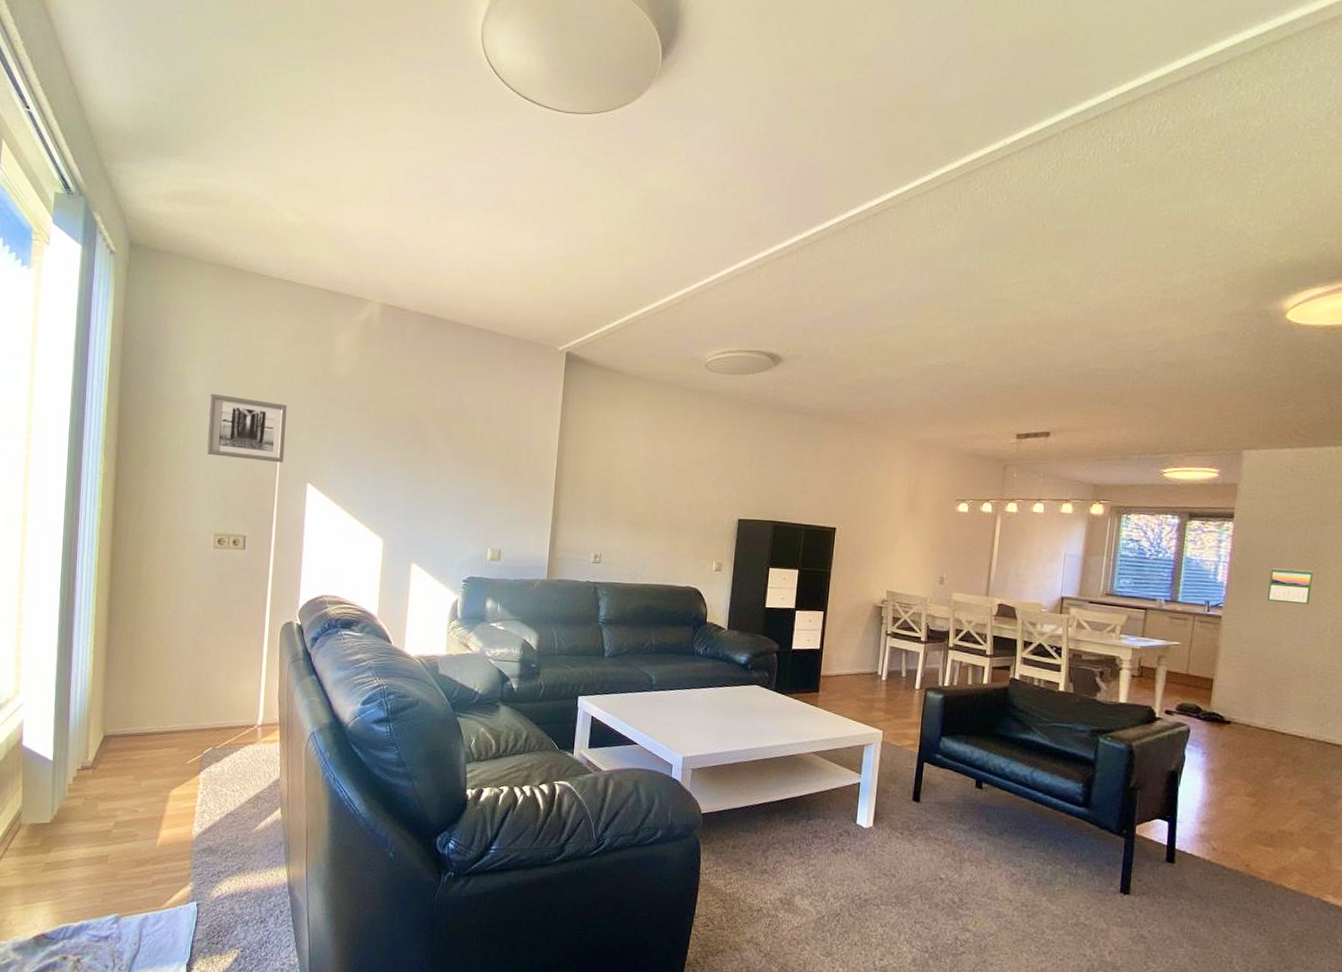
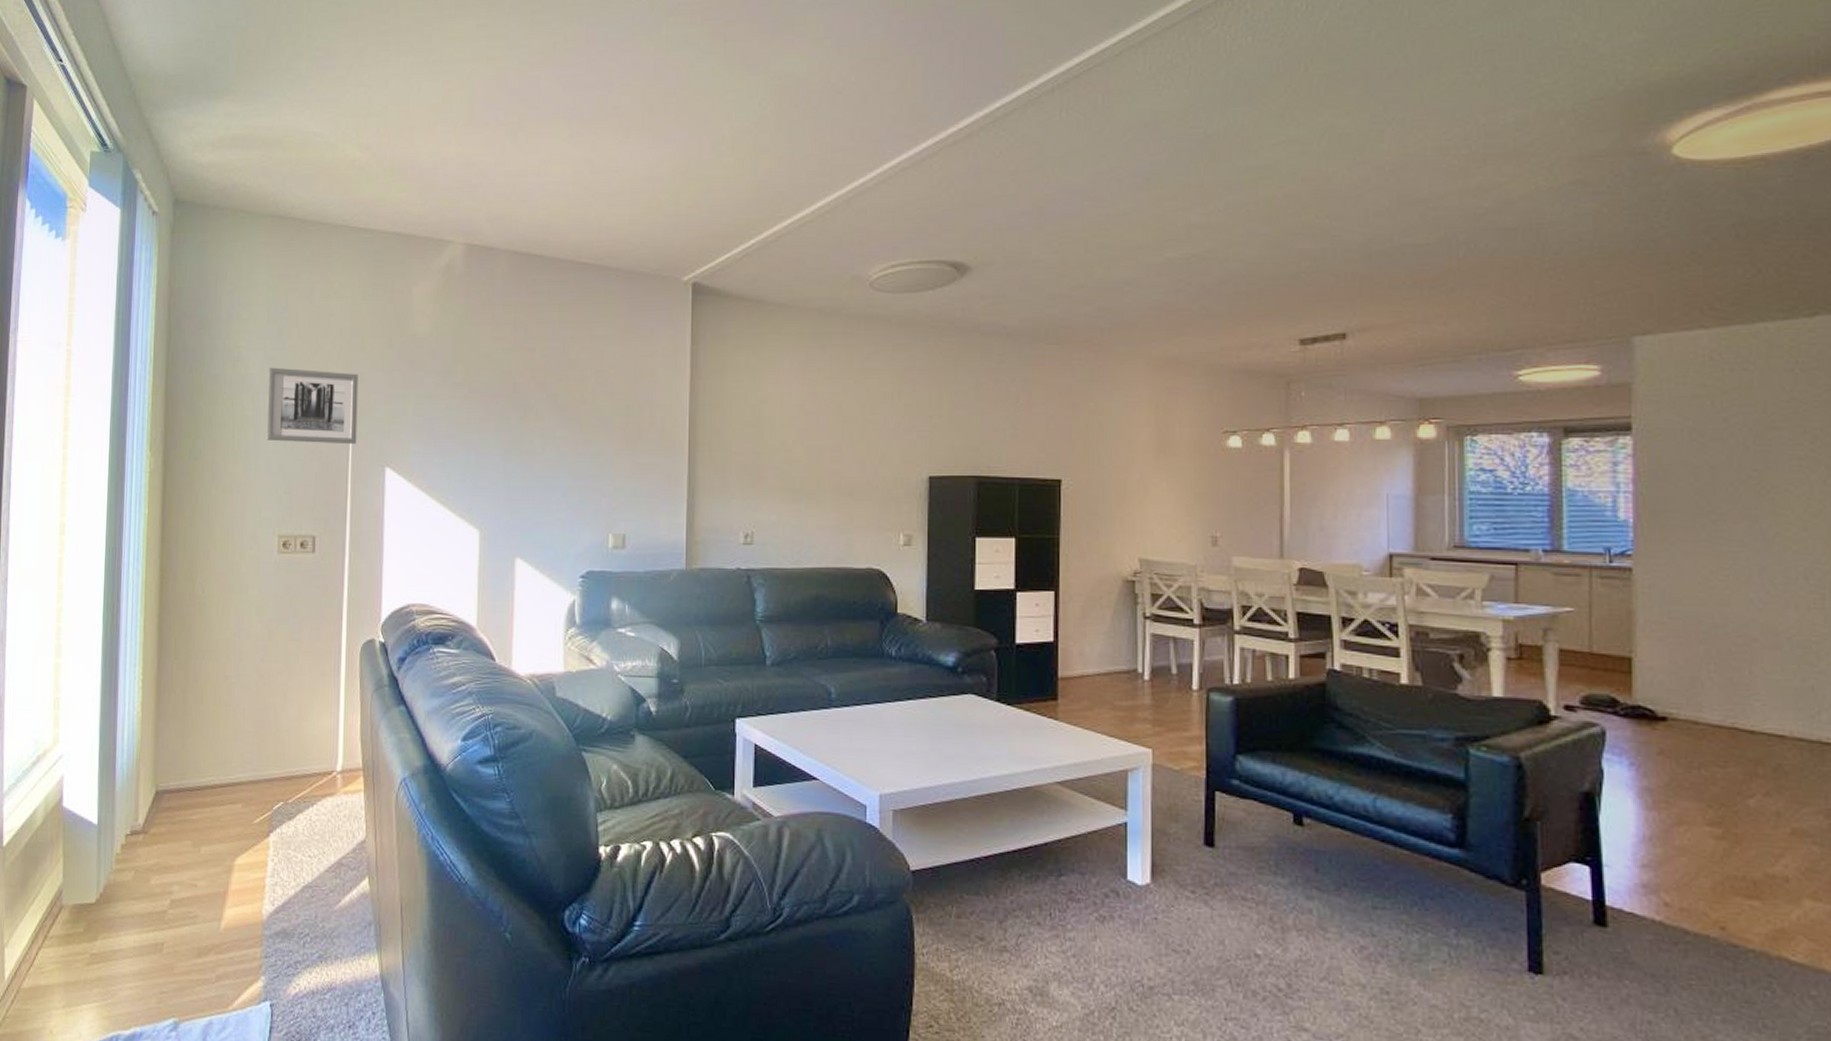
calendar: present [1267,568,1314,605] -> none [1698,495,1766,545]

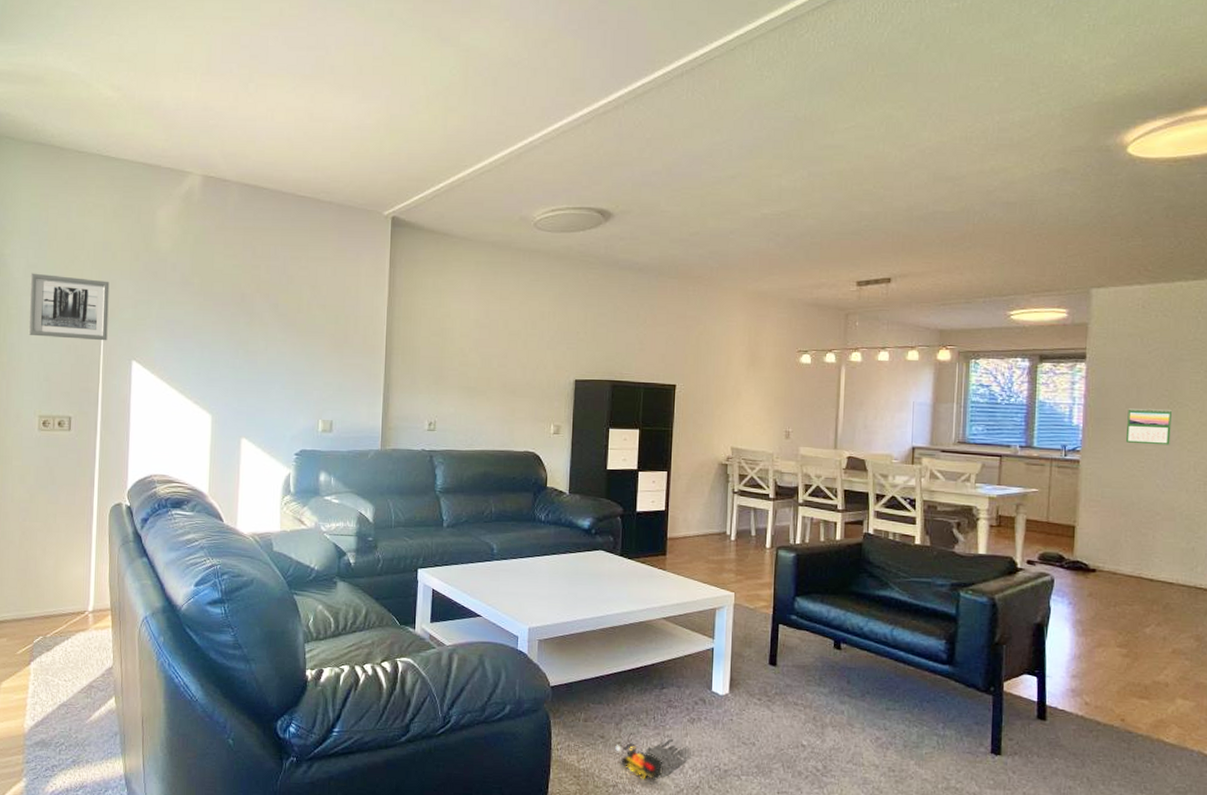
toy train: none [1000,949,1065,999] -> present [615,744,663,781]
calendar: none [1698,495,1766,545] -> present [1125,408,1173,445]

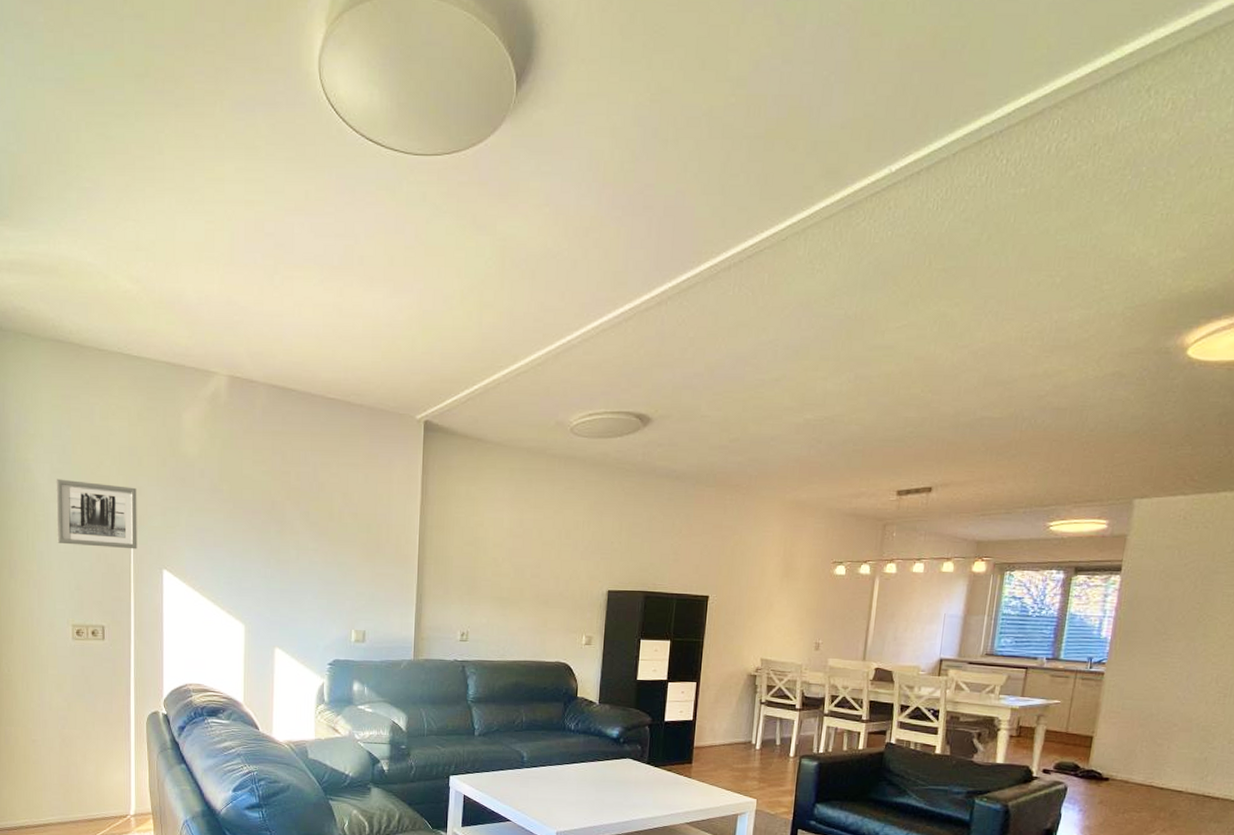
calendar: present [1125,408,1173,445] -> none [1151,621,1202,658]

